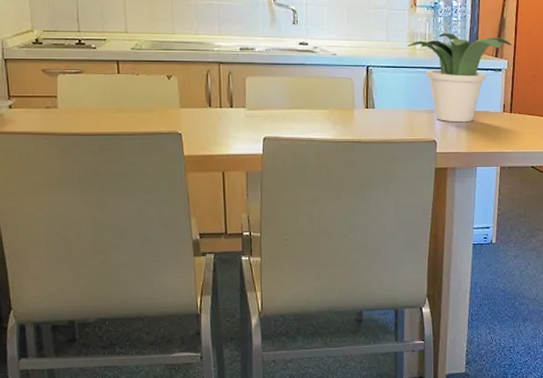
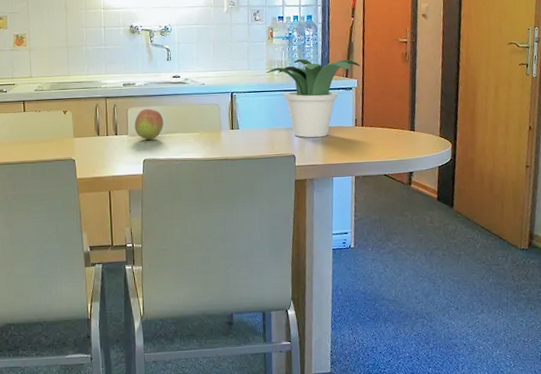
fruit: none [253,78,288,115] -> present [134,108,164,140]

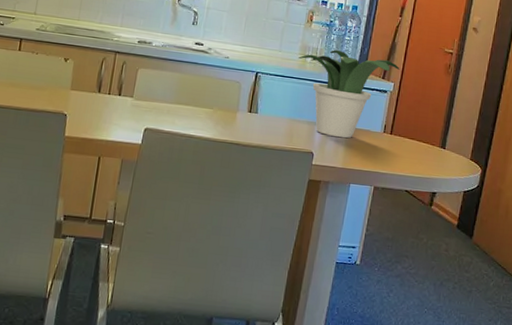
fruit: present [134,108,164,140] -> none [141,72,176,108]

